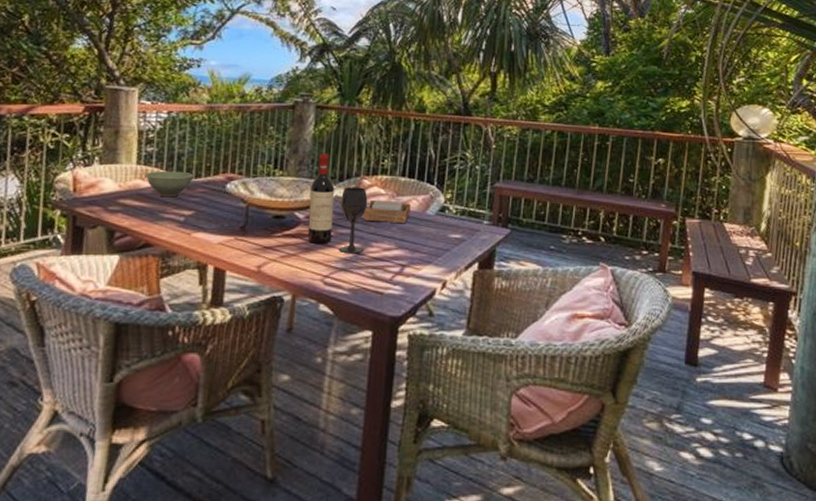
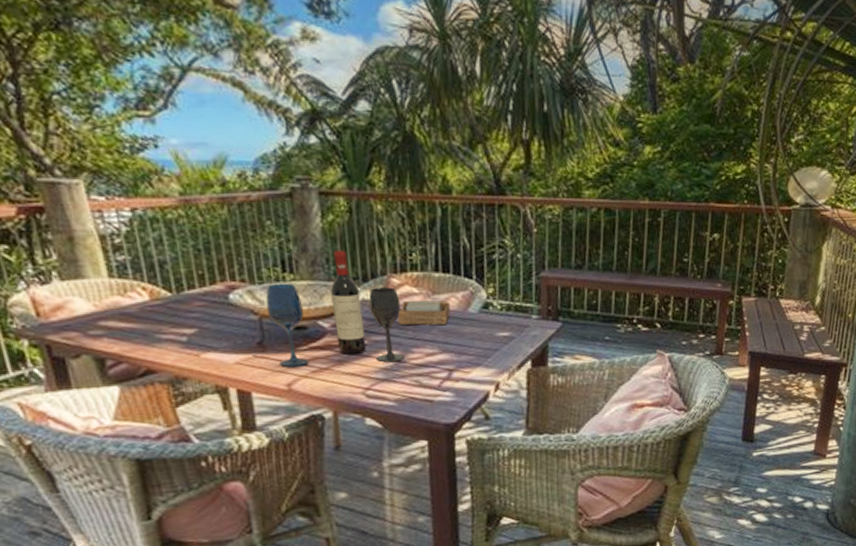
bowl: present [145,170,194,198] -> none [123,282,186,315]
wineglass: none [254,178,285,252] -> present [265,283,309,368]

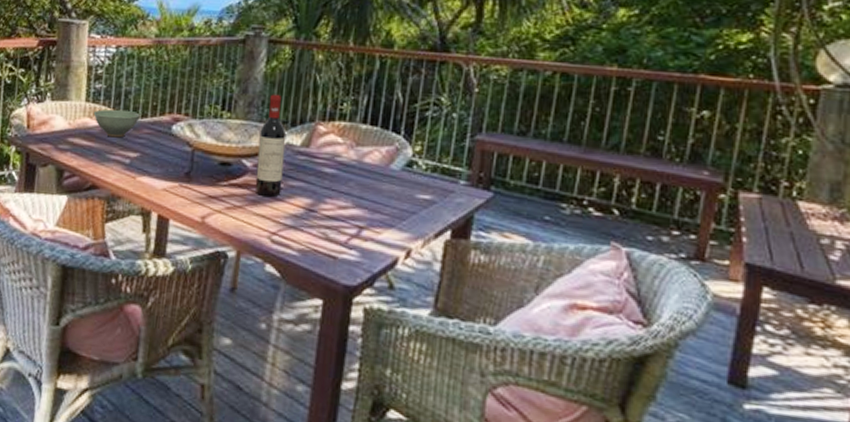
bowl: none [123,282,186,315] -> present [93,109,140,138]
wineglass: present [265,283,309,368] -> none [200,120,233,202]
wine glass: present [368,287,405,363] -> none [289,133,323,211]
napkin holder: present [397,299,451,326] -> none [316,149,372,179]

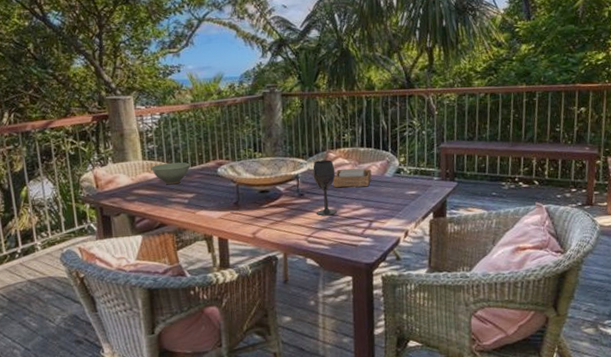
wine bottle: present [255,94,287,198] -> none [286,134,310,211]
wine glass: none [289,133,323,211] -> present [312,160,337,216]
napkin holder: none [316,149,372,179] -> present [333,168,372,188]

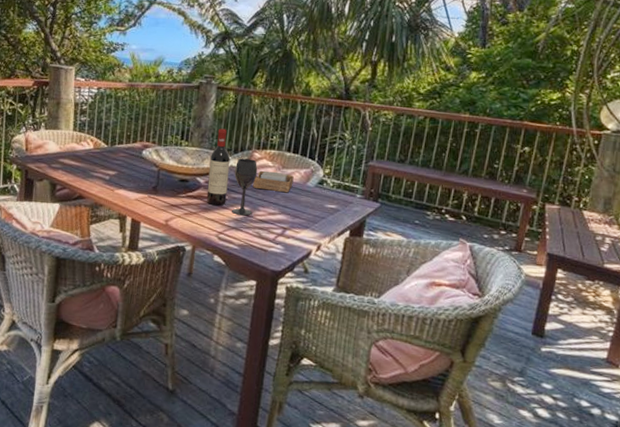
bowl: present [151,162,190,185] -> none [79,137,117,160]
wine bottle: none [286,134,310,211] -> present [206,128,231,206]

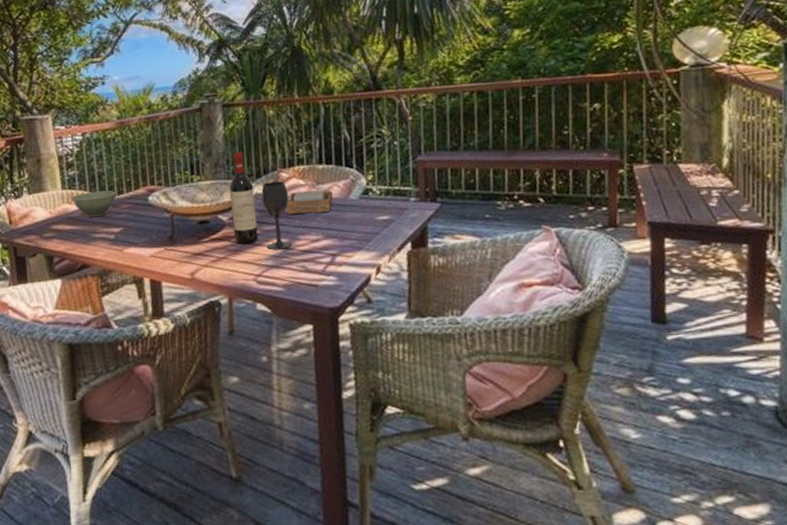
bowl: none [79,137,117,160] -> present [71,190,116,218]

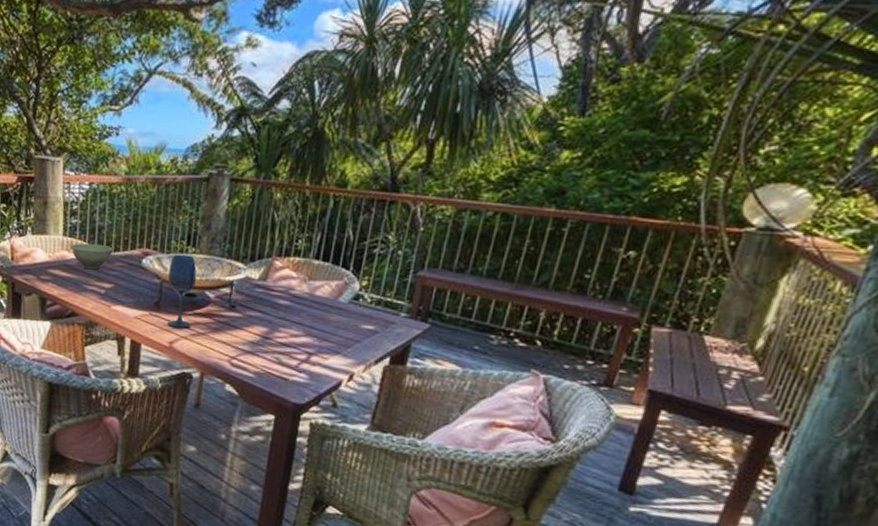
wineglass: none [177,184,210,259] -> present [168,254,197,329]
wine bottle: present [229,151,259,245] -> none [216,230,246,326]
wine glass: present [261,181,292,250] -> none [247,267,279,338]
napkin holder: present [286,190,334,215] -> none [272,282,323,311]

